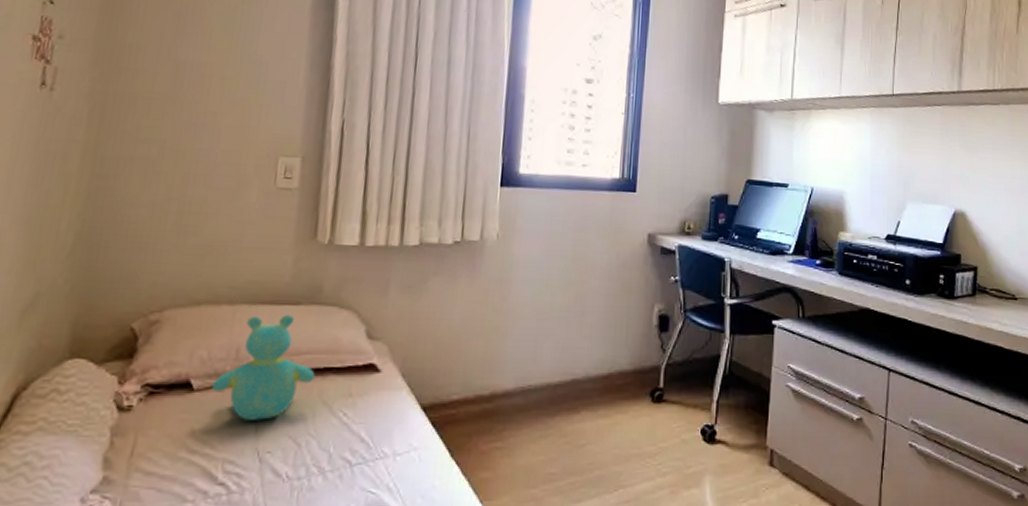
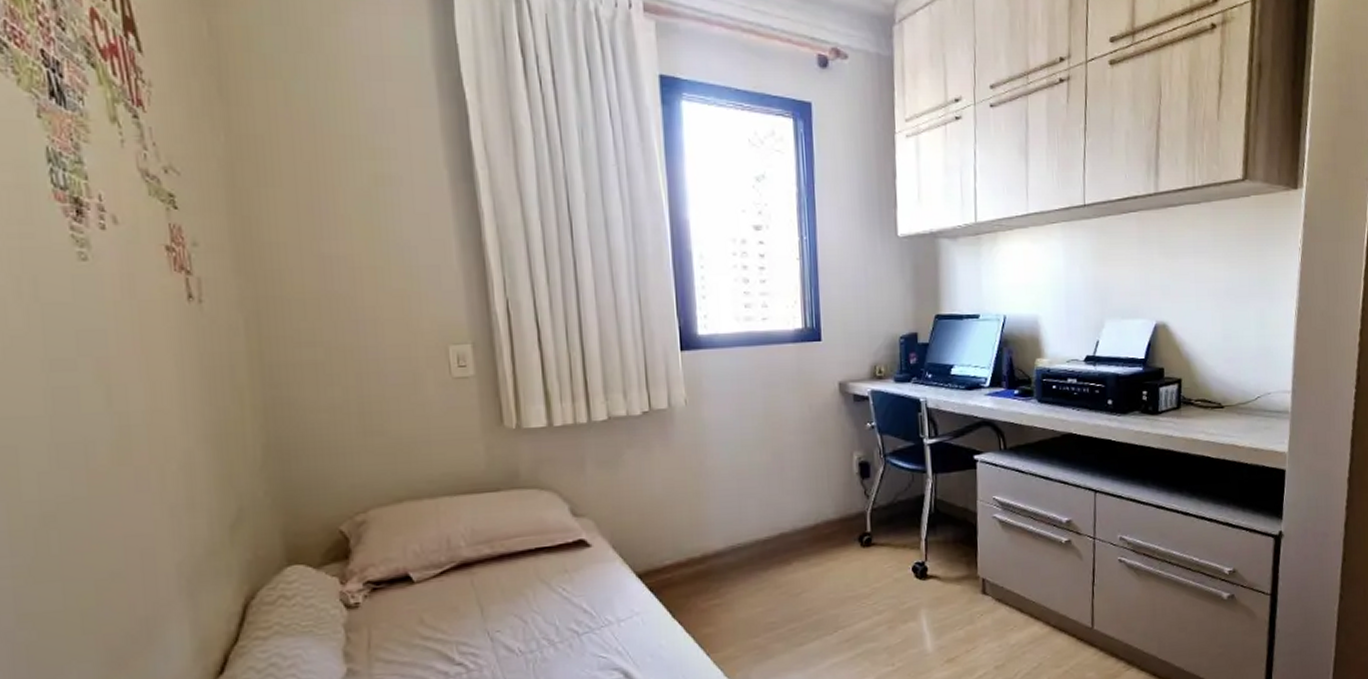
teddy bear: present [211,315,316,420] -> none [430,502,529,605]

